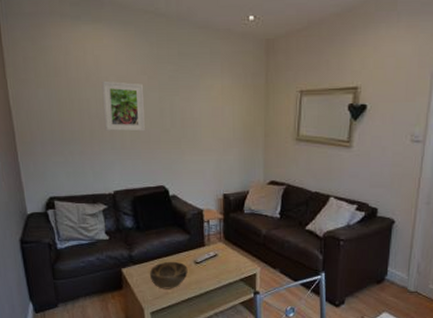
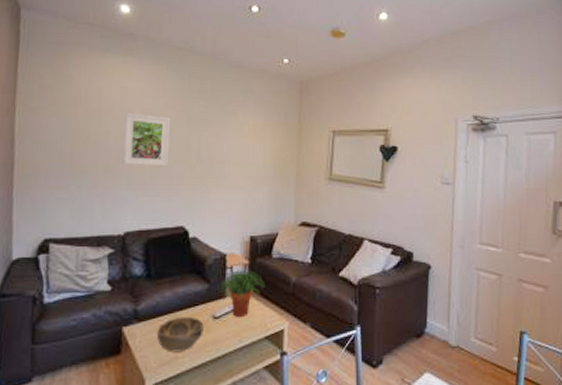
potted plant: none [196,223,239,262] -> present [217,270,265,317]

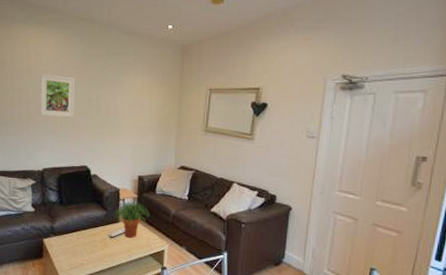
decorative bowl: present [156,316,204,353] -> none [68,234,103,261]

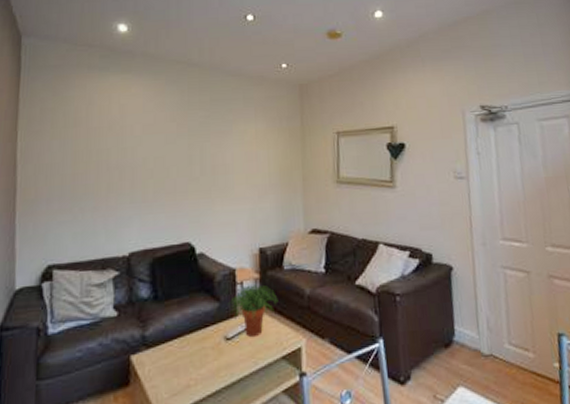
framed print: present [39,73,75,118] -> none [125,129,171,183]

